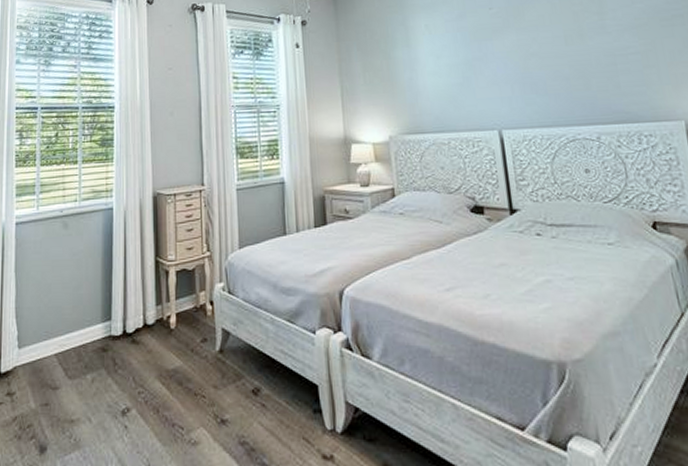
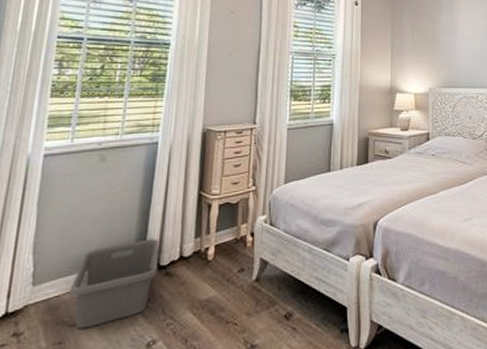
laundry basket: none [49,305,125,392] -> present [69,239,159,329]

